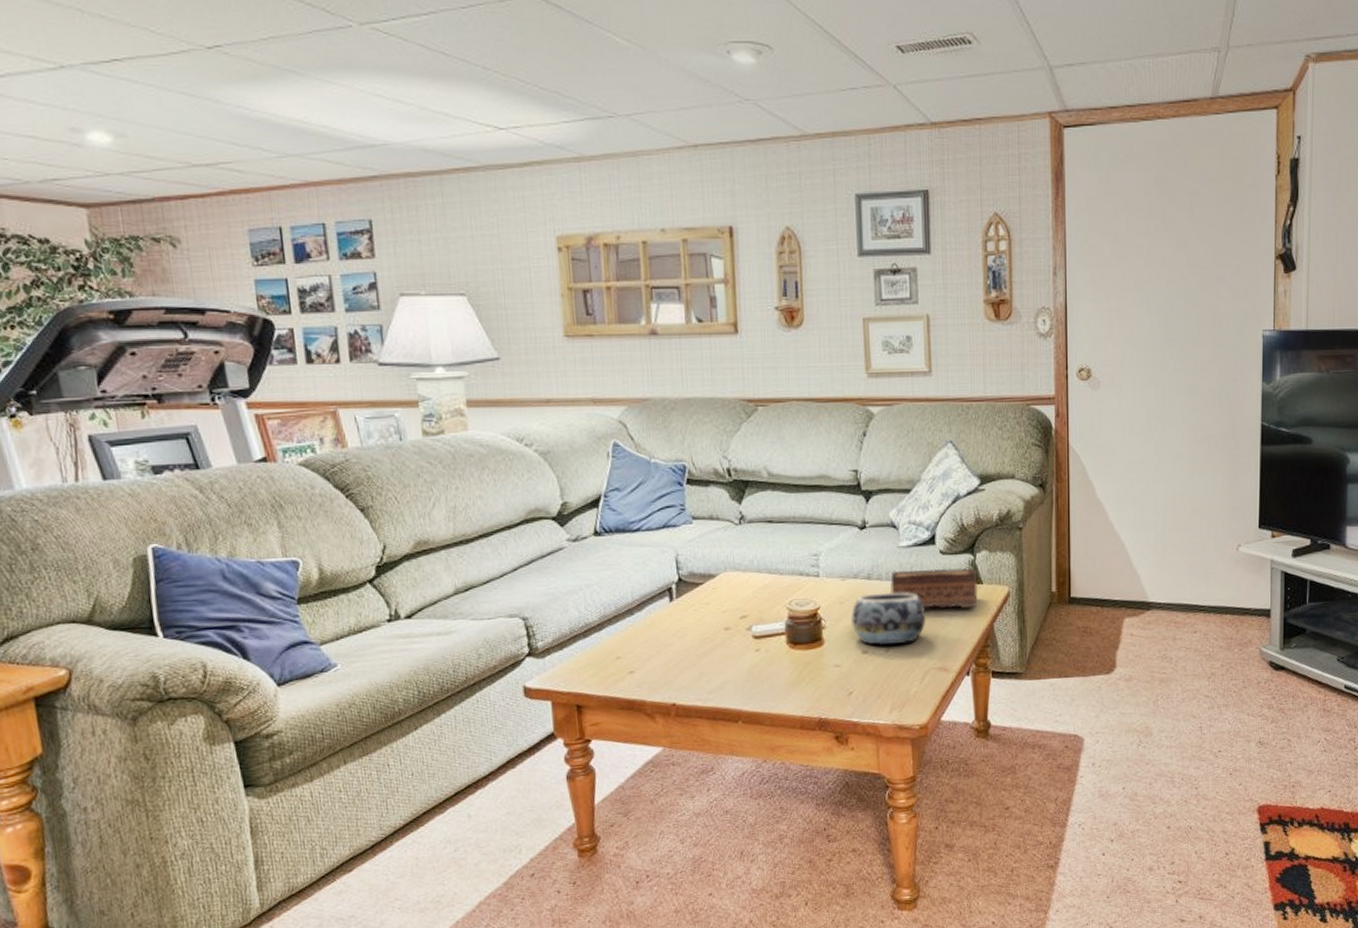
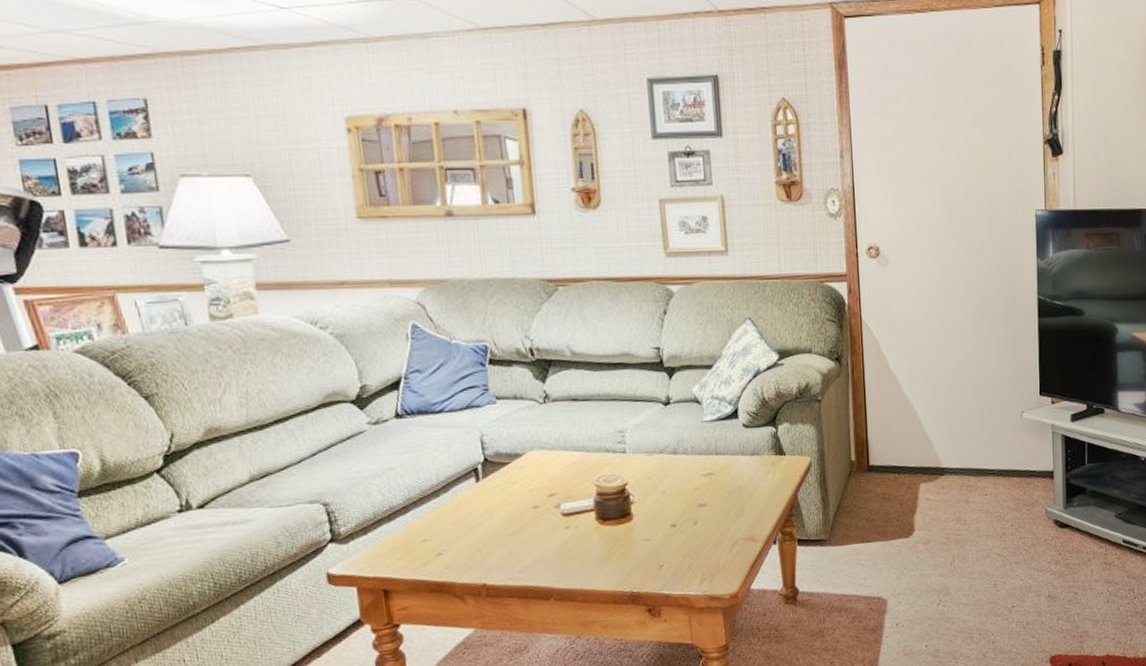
decorative bowl: present [850,592,926,645] -> none [658,465,733,518]
tissue box: present [890,568,978,609] -> none [696,440,781,481]

